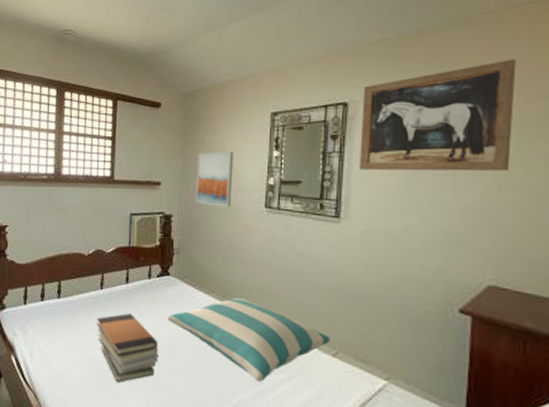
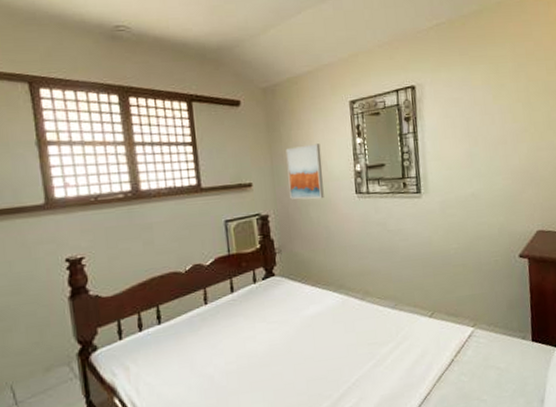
book stack: present [97,313,159,382] -> none [206,321,276,394]
pillow: present [167,297,330,382] -> none [278,282,426,356]
wall art: present [360,59,516,172] -> none [426,38,542,147]

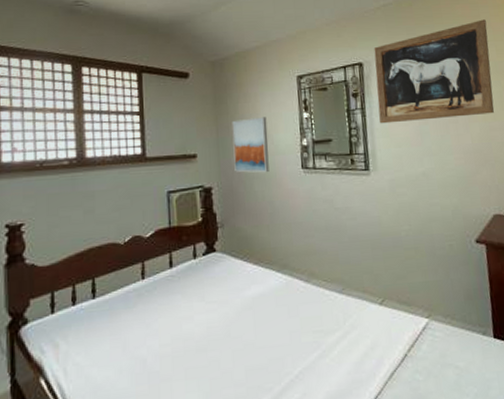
wall art: none [426,38,542,147] -> present [374,19,495,124]

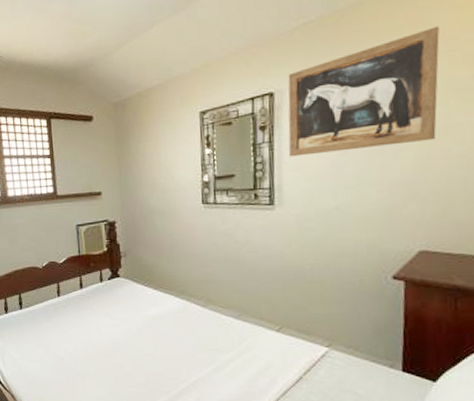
wall art: present [232,117,269,173] -> none [133,155,170,208]

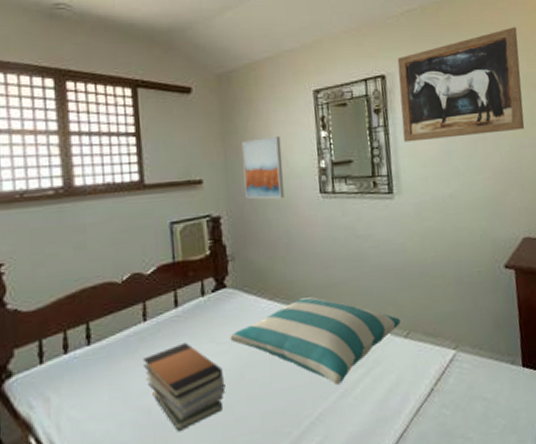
book stack: none [58,314,118,376] -> present [143,342,226,431]
pillow: none [122,289,273,361] -> present [230,296,401,385]
wall art: none [133,155,170,208] -> present [241,136,284,199]

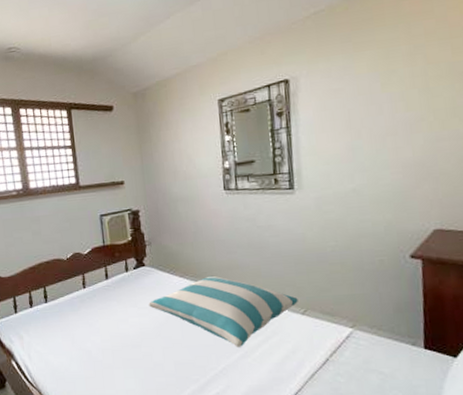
book stack: present [143,342,226,431] -> none [84,305,146,368]
wall art: present [241,136,284,199] -> none [155,142,192,196]
wall art: present [397,27,525,142] -> none [301,14,444,142]

